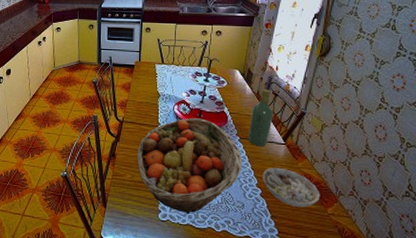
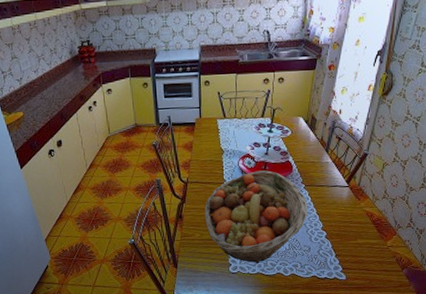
wine bottle: present [248,89,273,147] -> none [313,134,337,192]
bowl: present [262,167,320,207] -> none [327,209,381,244]

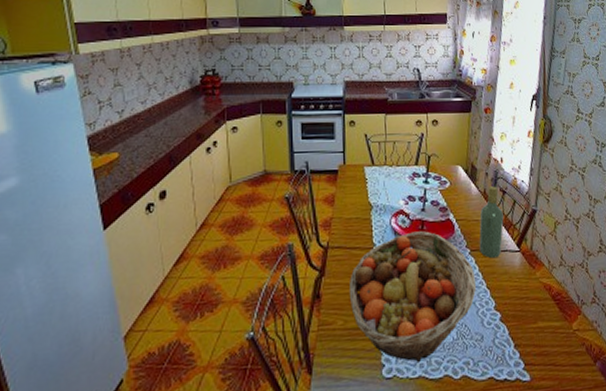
wine bottle: none [313,134,337,192] -> present [479,186,504,259]

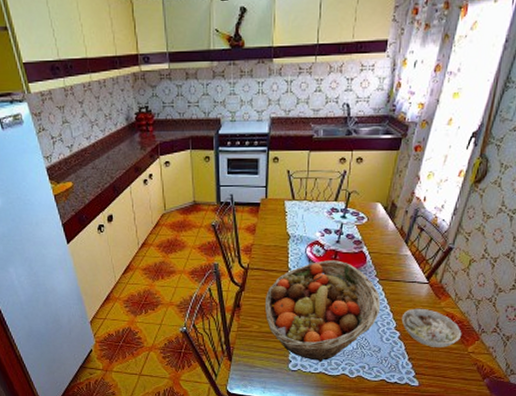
wine bottle: present [479,186,504,259] -> none [388,224,418,288]
bowl: none [499,281,563,328] -> present [401,308,462,347]

